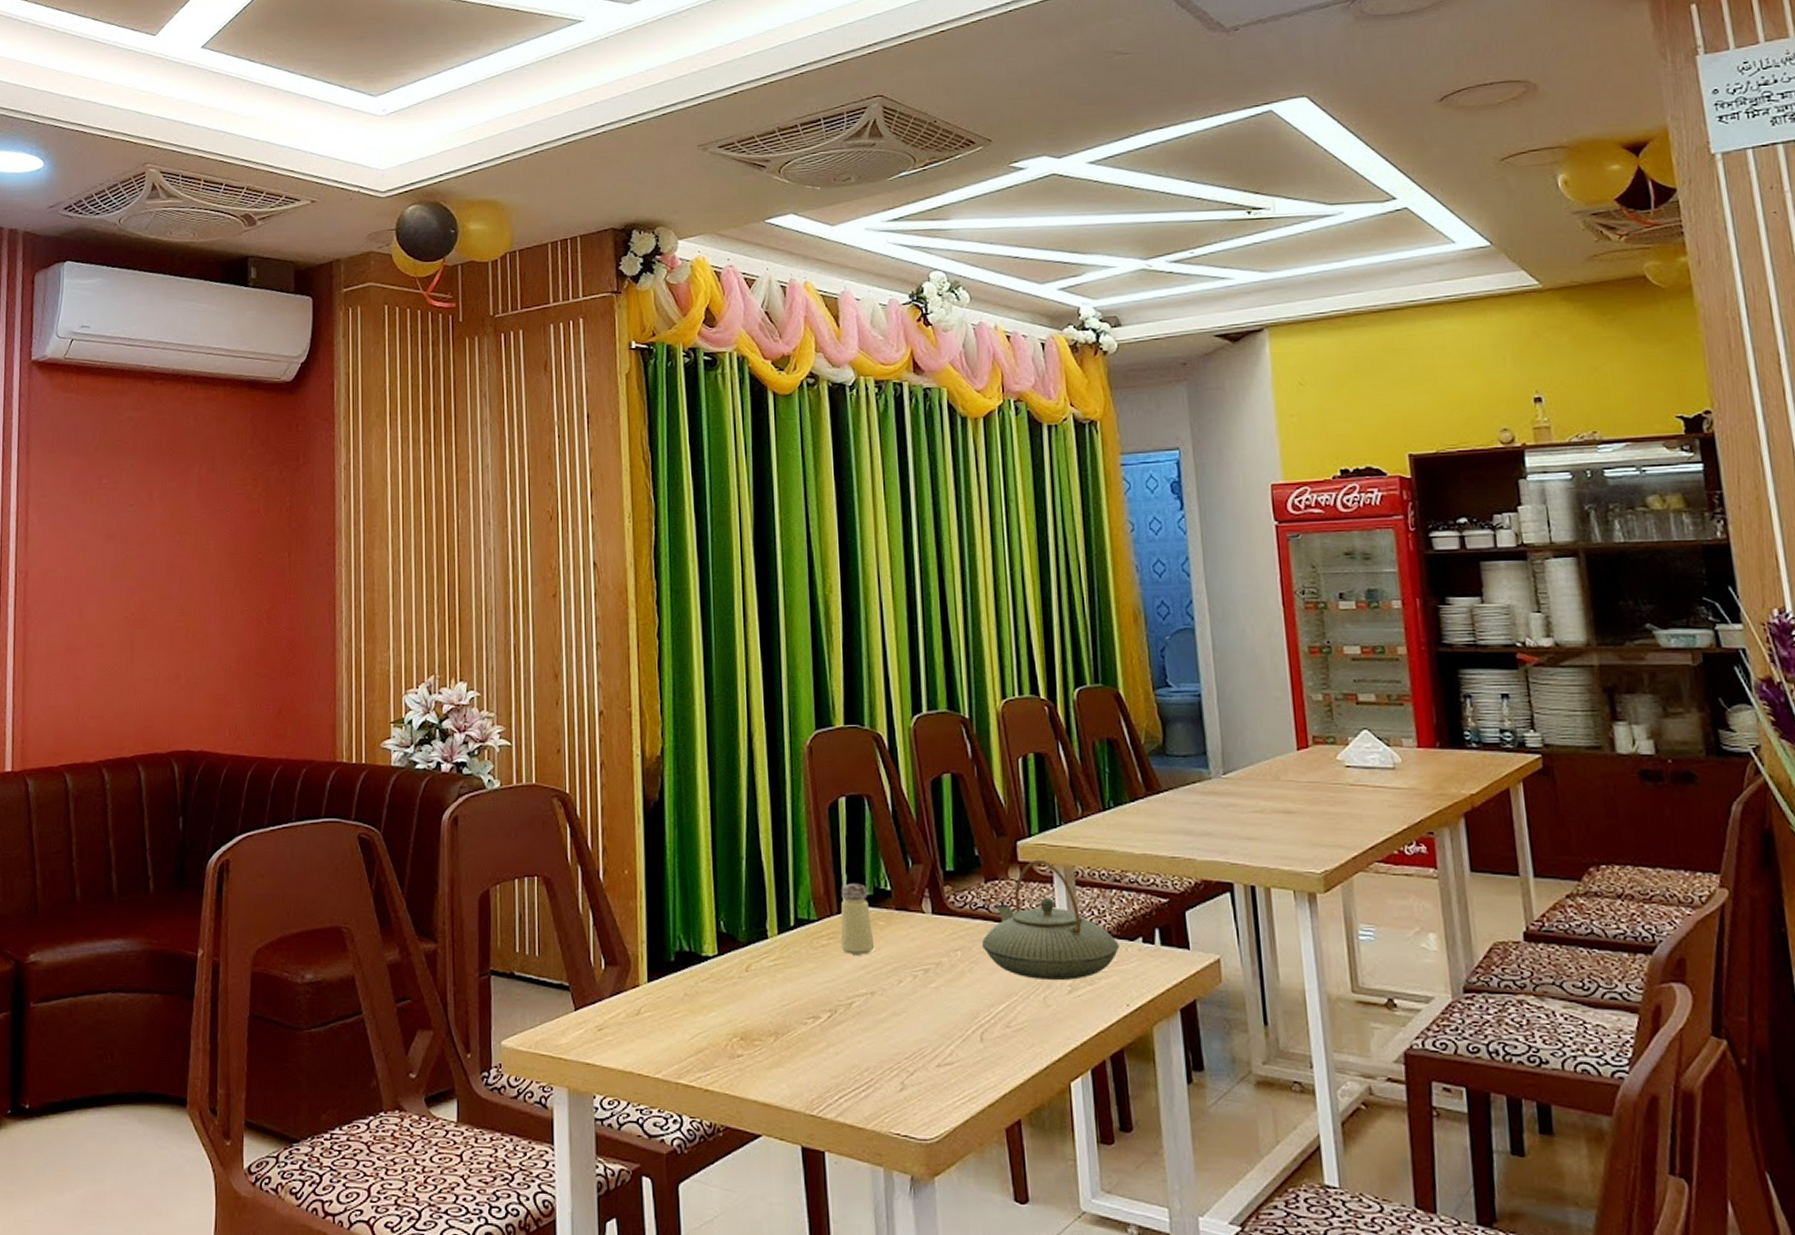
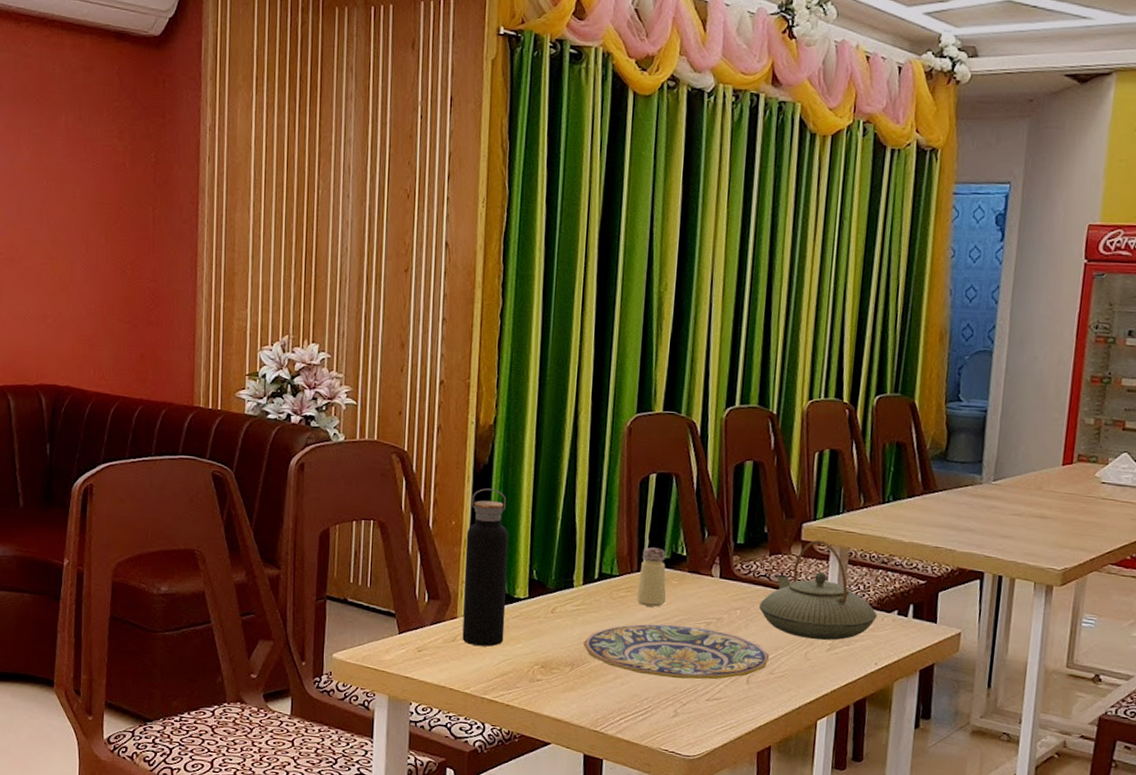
water bottle: none [642,829,695,1018] -> present [462,488,509,647]
plate: none [787,975,1003,1042] -> present [584,624,770,680]

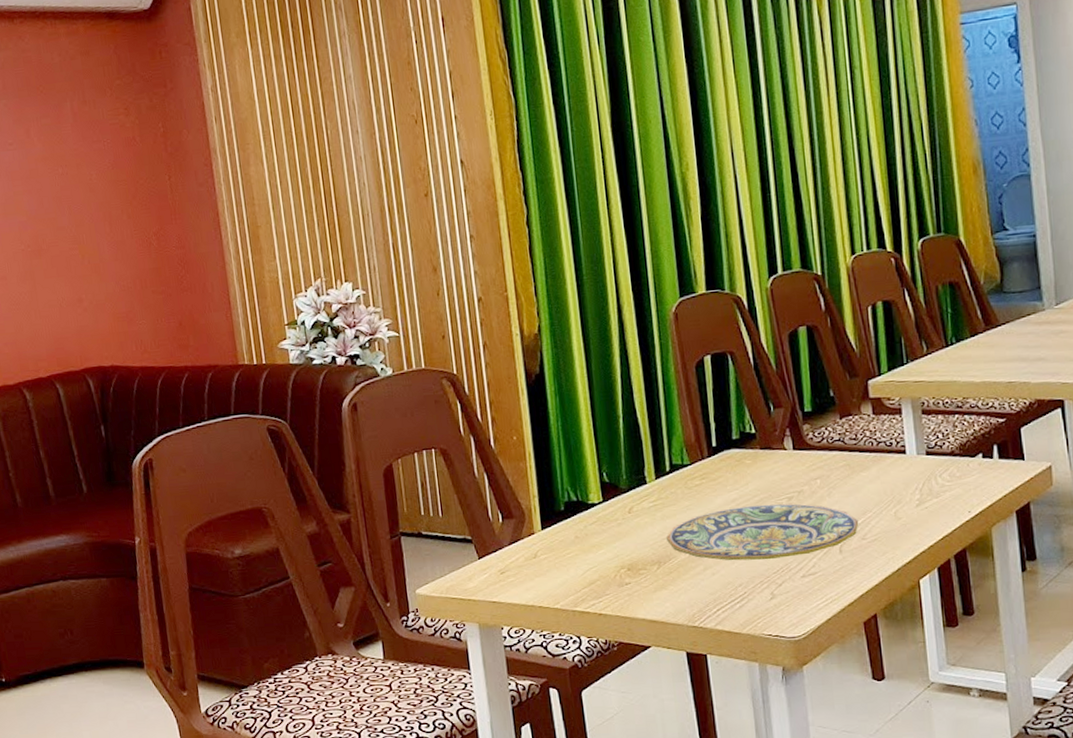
water bottle: present [462,488,509,647] -> none [529,397,585,559]
saltshaker: present [636,547,666,607] -> none [710,429,743,491]
teapot: present [759,539,878,640] -> none [839,394,962,497]

